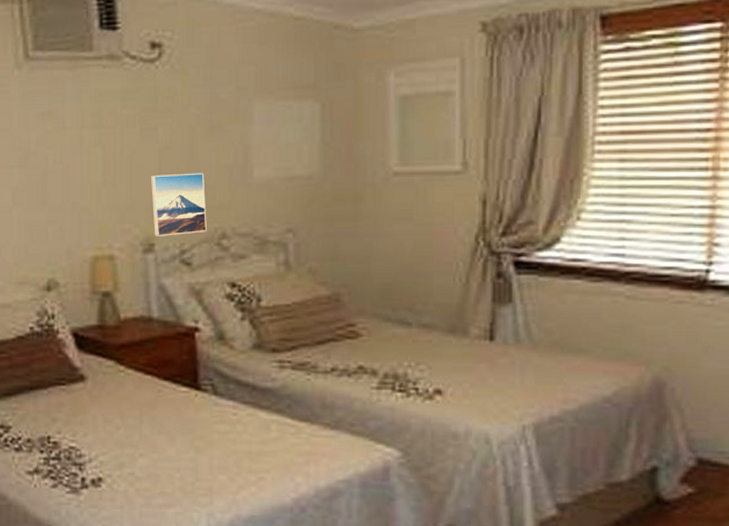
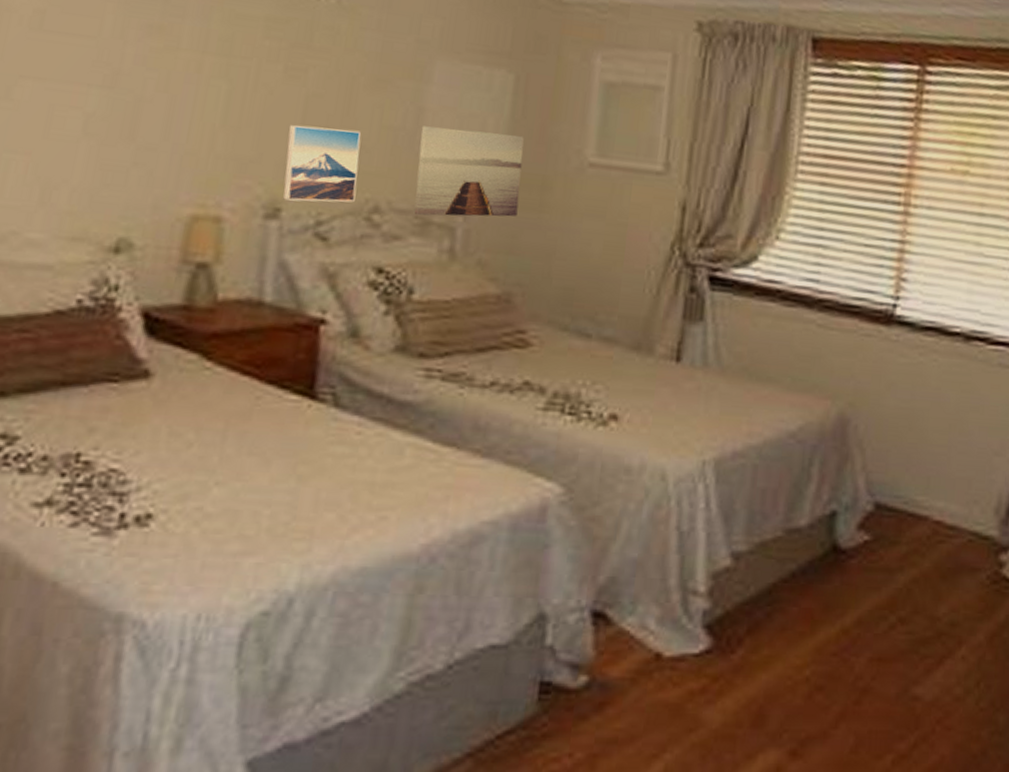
wall art: none [250,156,337,237] -> present [413,126,524,217]

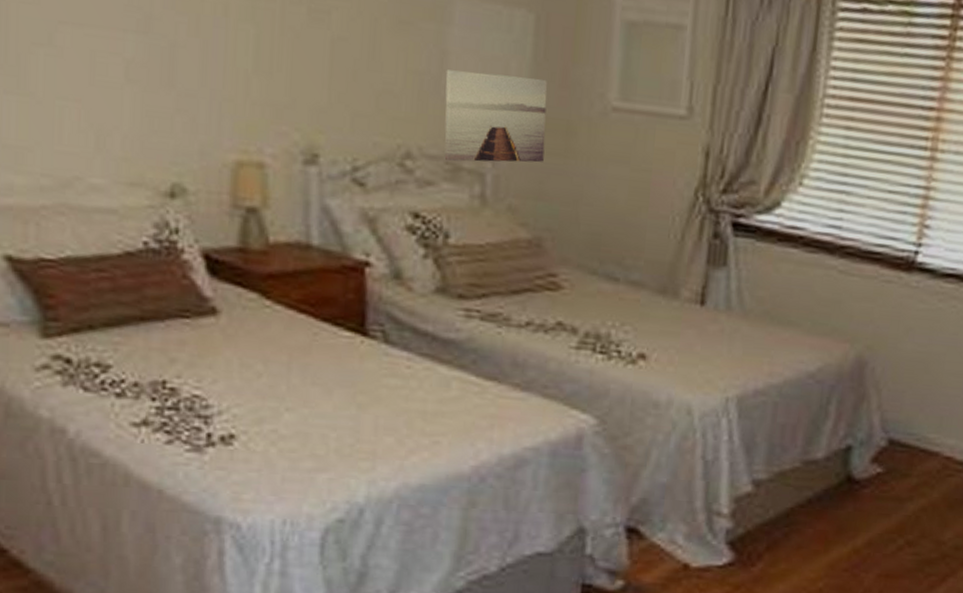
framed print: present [283,125,361,203] -> none [318,70,388,149]

